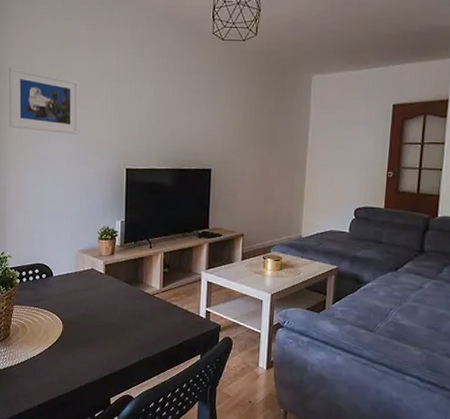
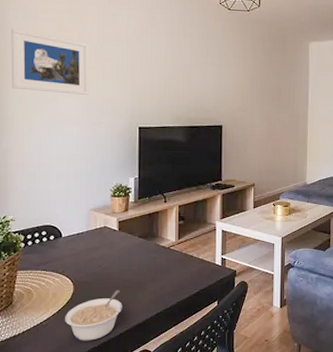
legume: none [55,333,107,380] -> present [65,290,122,341]

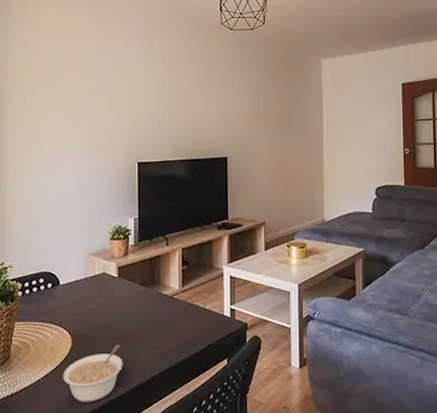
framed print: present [11,28,90,95] -> none [9,65,87,130]

